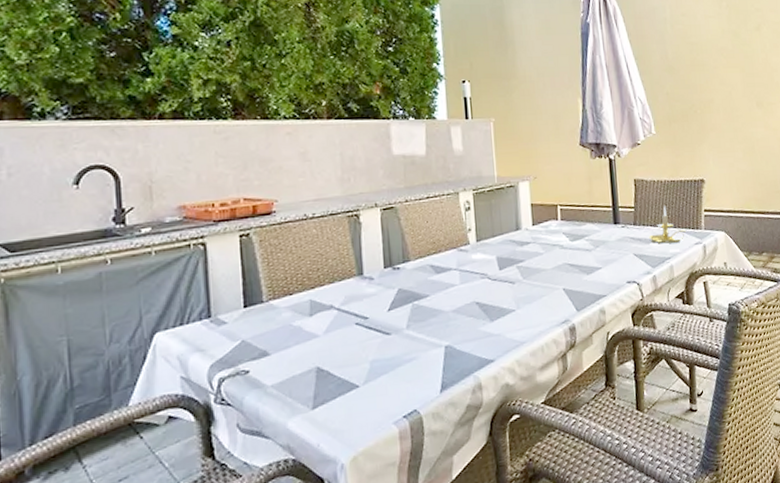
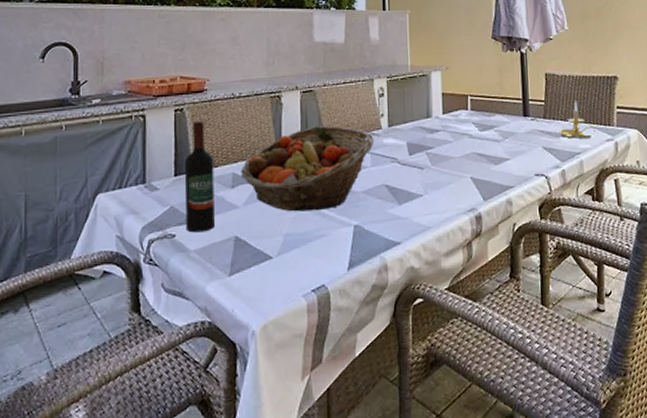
wine bottle: none [254,247,293,367] -> present [184,122,214,233]
fruit basket: none [318,244,462,337] -> present [240,126,374,212]

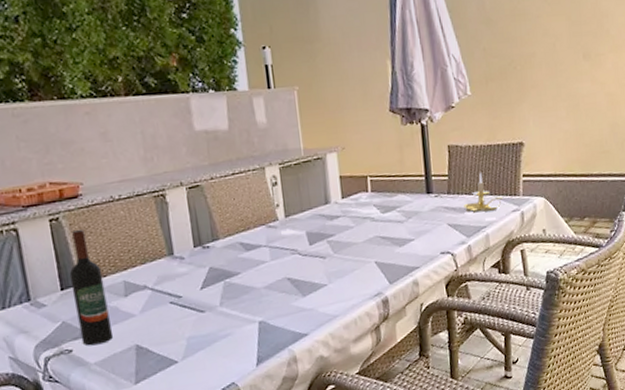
fruit basket: present [240,126,374,212] -> none [131,221,272,315]

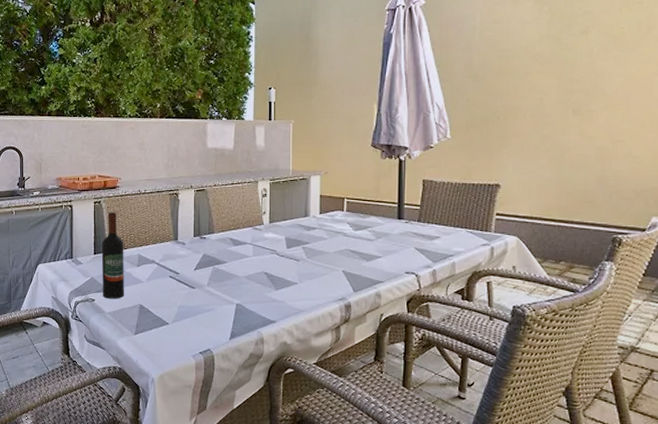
candle holder: present [464,172,503,212] -> none [433,206,473,242]

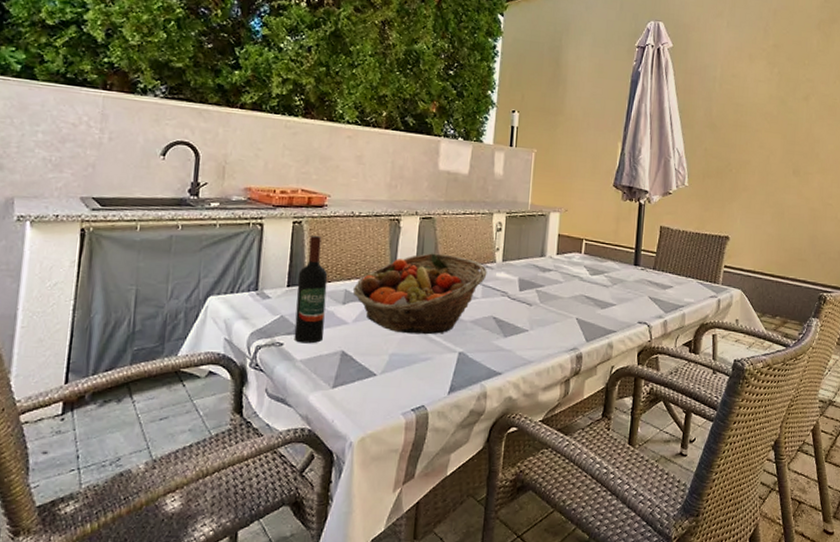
fruit basket: none [144,220,256,290] -> present [352,253,487,335]

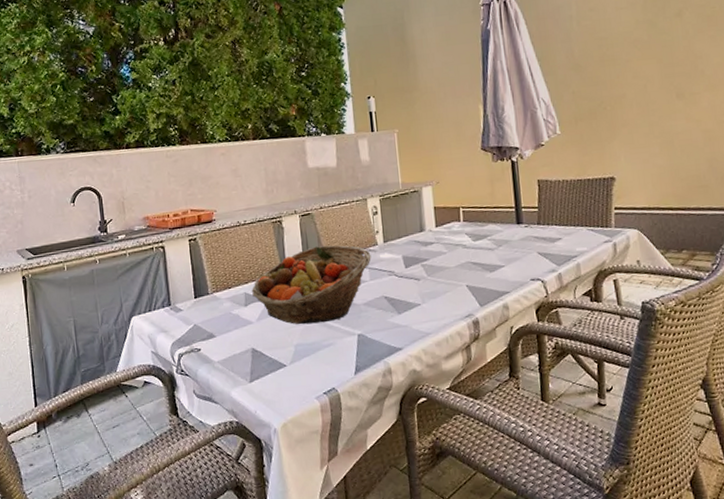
wine bottle: present [293,236,328,344] -> none [202,249,233,347]

